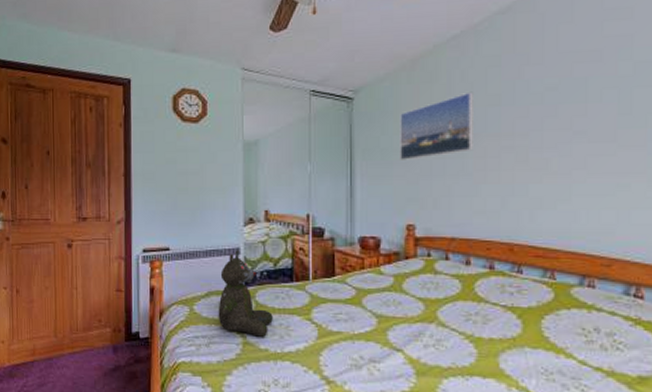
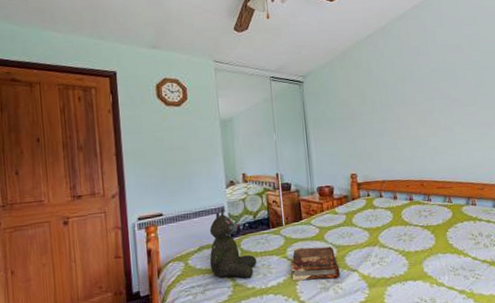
book: none [315,310,379,357] -> present [291,246,340,281]
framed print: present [400,91,474,160] -> none [338,74,390,127]

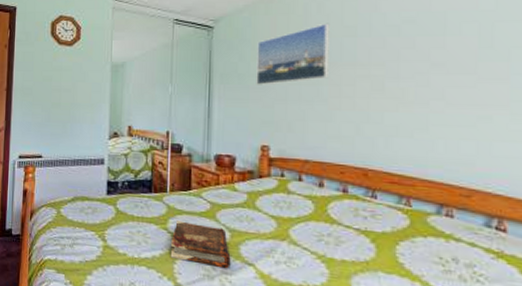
teddy bear: present [209,208,257,278] -> none [82,161,132,242]
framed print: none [338,74,390,127] -> present [256,23,330,85]

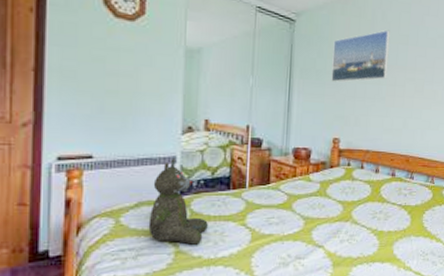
teddy bear: none [82,161,132,242] -> present [148,159,208,245]
book: present [170,220,231,269] -> none [247,215,304,254]

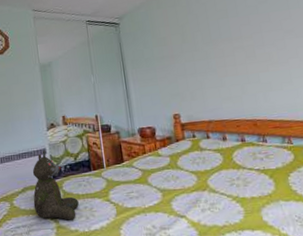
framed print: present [331,30,390,82] -> none [155,10,214,66]

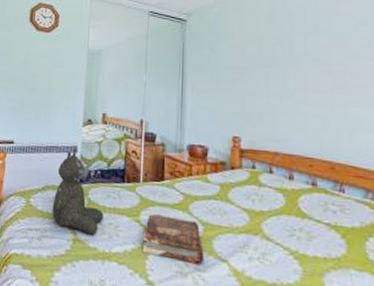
book: none [114,190,167,225] -> present [142,212,204,265]

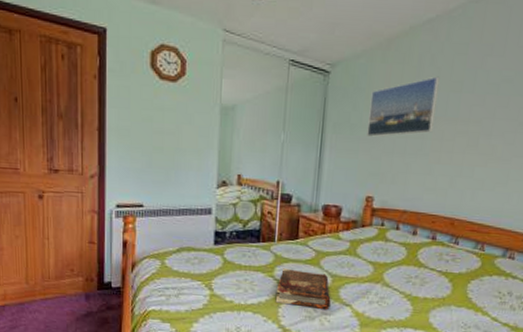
teddy bear: present [52,148,104,235] -> none [188,210,239,290]
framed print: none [227,21,294,77] -> present [367,76,440,137]

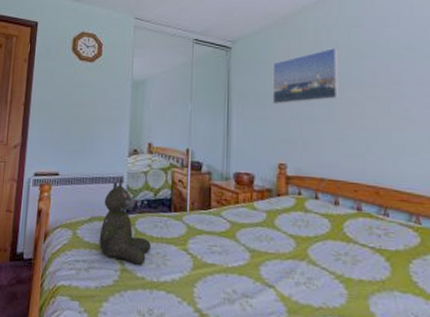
teddy bear: none [188,210,239,290] -> present [99,178,151,265]
book: present [275,268,331,310] -> none [190,241,251,292]

